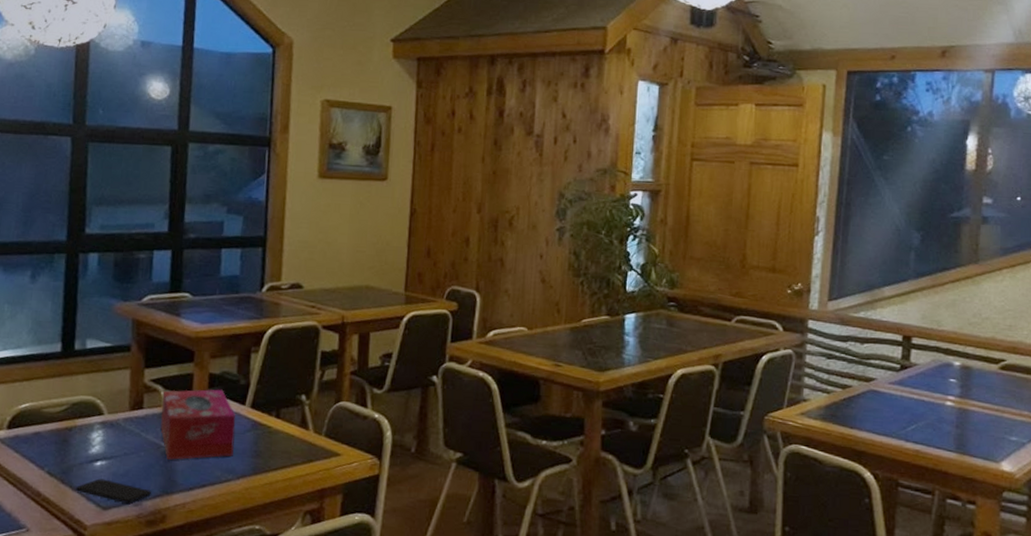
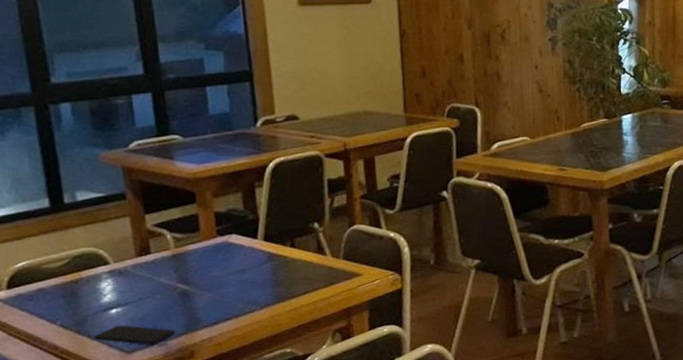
tissue box: present [160,389,236,460] -> none [168,226,254,299]

